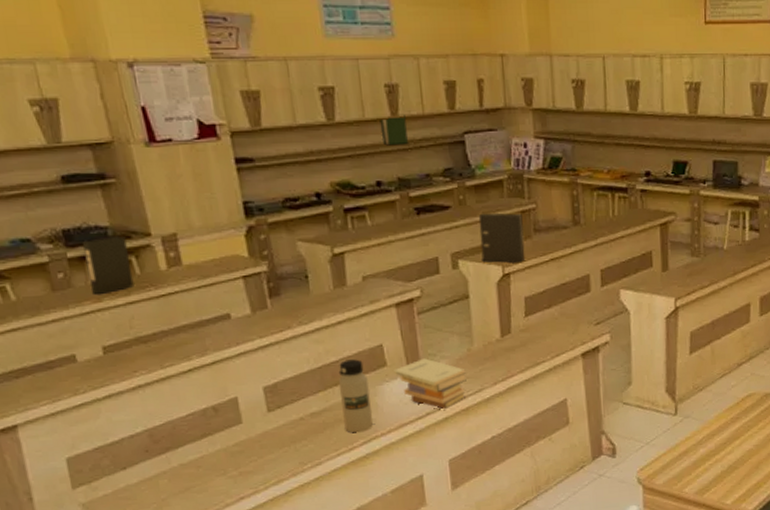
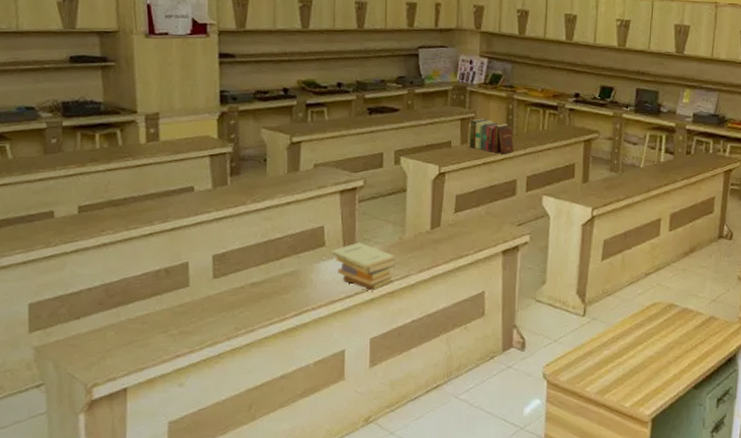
binder: present [81,235,134,296] -> none [77,110,116,161]
water bottle: present [338,359,373,434] -> none [279,237,307,305]
binder: present [381,115,408,146] -> none [348,28,370,53]
binder: present [478,213,525,263] -> none [422,117,462,164]
books: none [529,209,583,247] -> present [467,118,514,154]

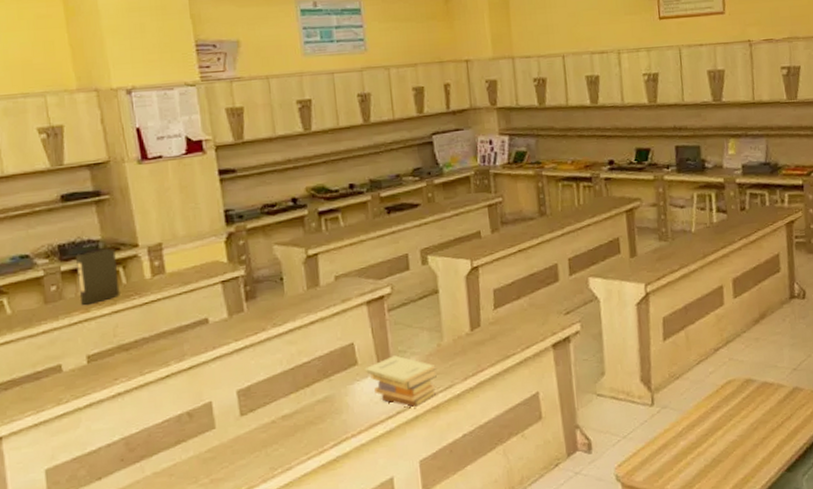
binder: none [77,110,116,161] -> present [75,248,120,306]
books: present [467,118,514,154] -> none [496,201,550,238]

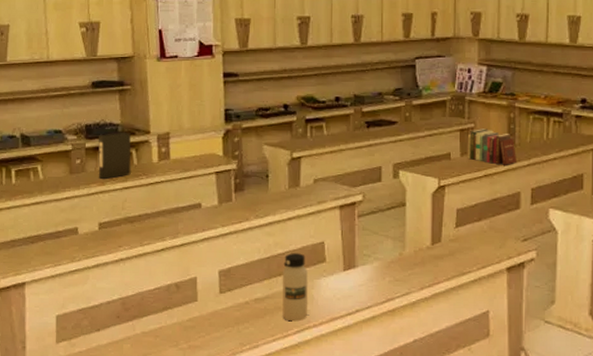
water bottle: none [310,359,343,436] -> present [282,253,308,322]
books: present [363,355,437,408] -> none [330,258,396,309]
books: none [496,201,550,238] -> present [467,129,516,165]

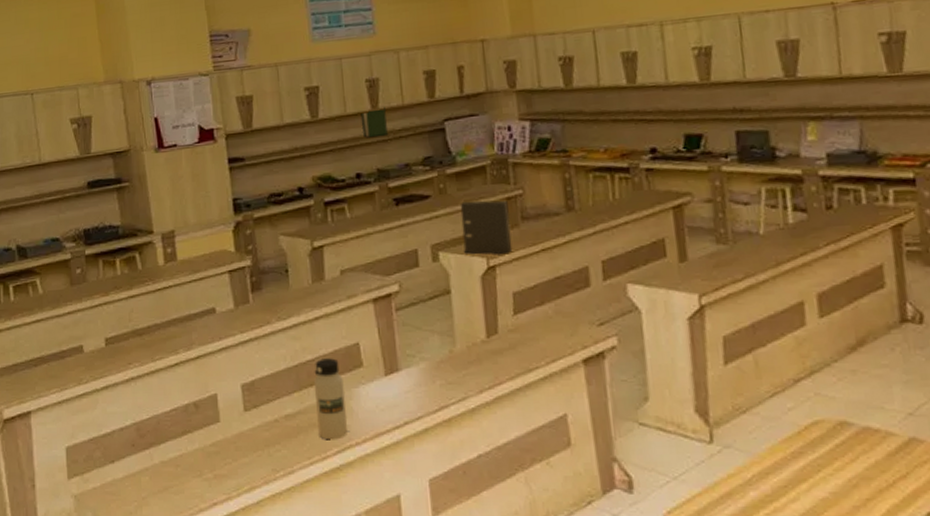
binder: present [98,132,131,180] -> none [97,233,136,290]
binder: none [345,41,366,67] -> present [362,107,388,138]
binder: none [420,129,461,177] -> present [460,200,513,255]
books: present [467,129,516,165] -> none [516,194,579,236]

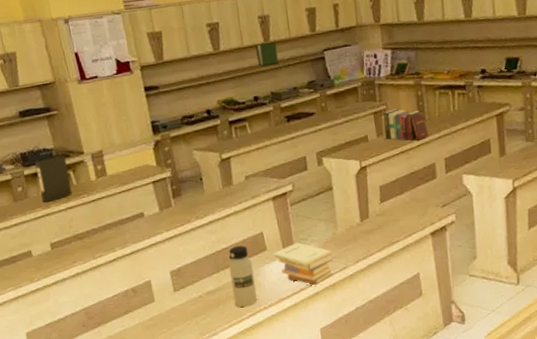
binder: none [97,233,136,290] -> present [34,155,72,203]
books: none [369,359,449,419] -> present [271,242,333,286]
binder: present [460,200,513,255] -> none [338,114,379,159]
books: none [516,194,579,236] -> present [381,108,428,141]

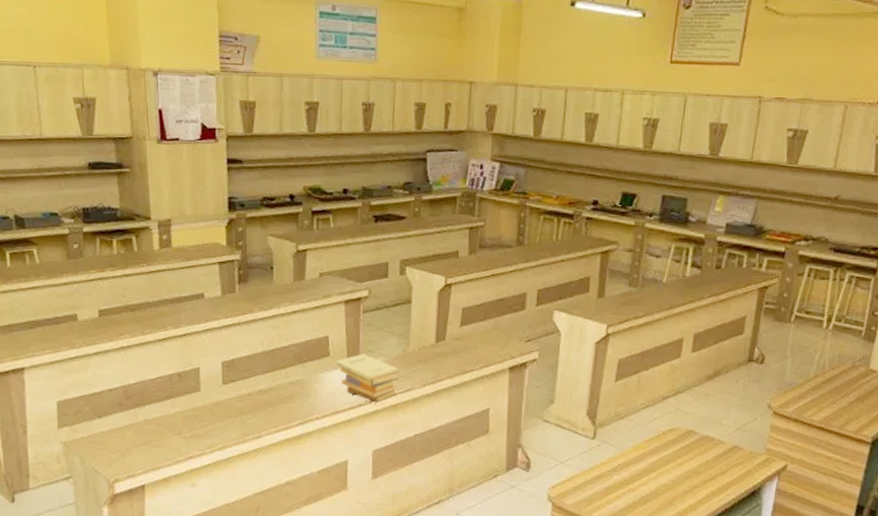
binder: present [34,155,72,203] -> none [96,217,131,266]
water bottle: present [228,245,257,308] -> none [285,346,311,414]
binder: present [256,40,278,67] -> none [354,131,377,158]
books: present [381,108,428,141] -> none [475,227,525,266]

